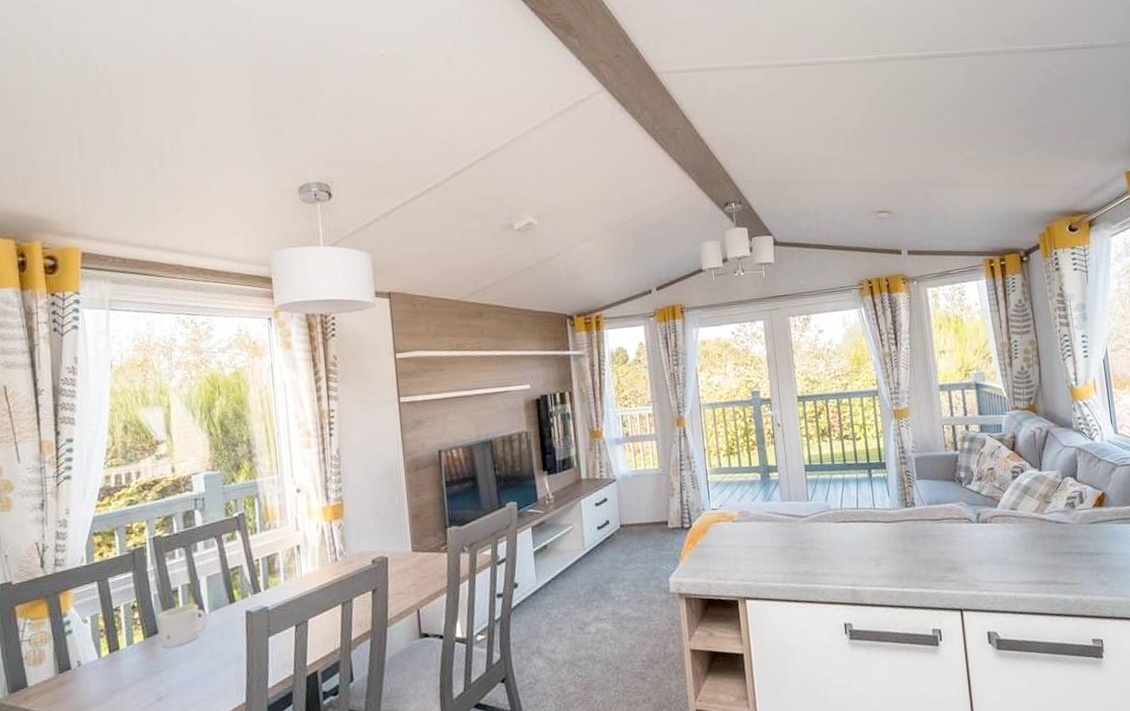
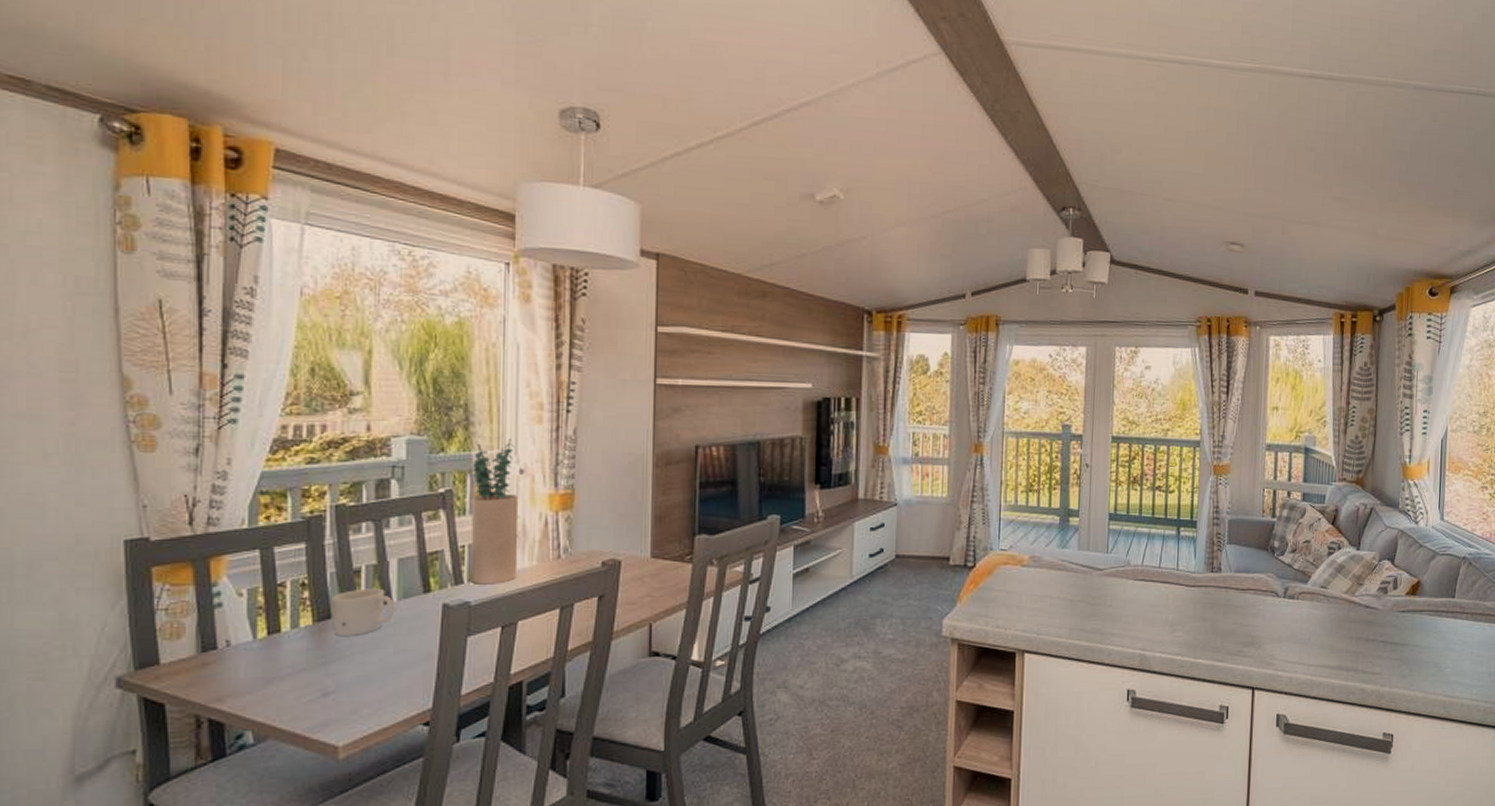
vase: none [259,464,304,592] -> present [470,439,519,584]

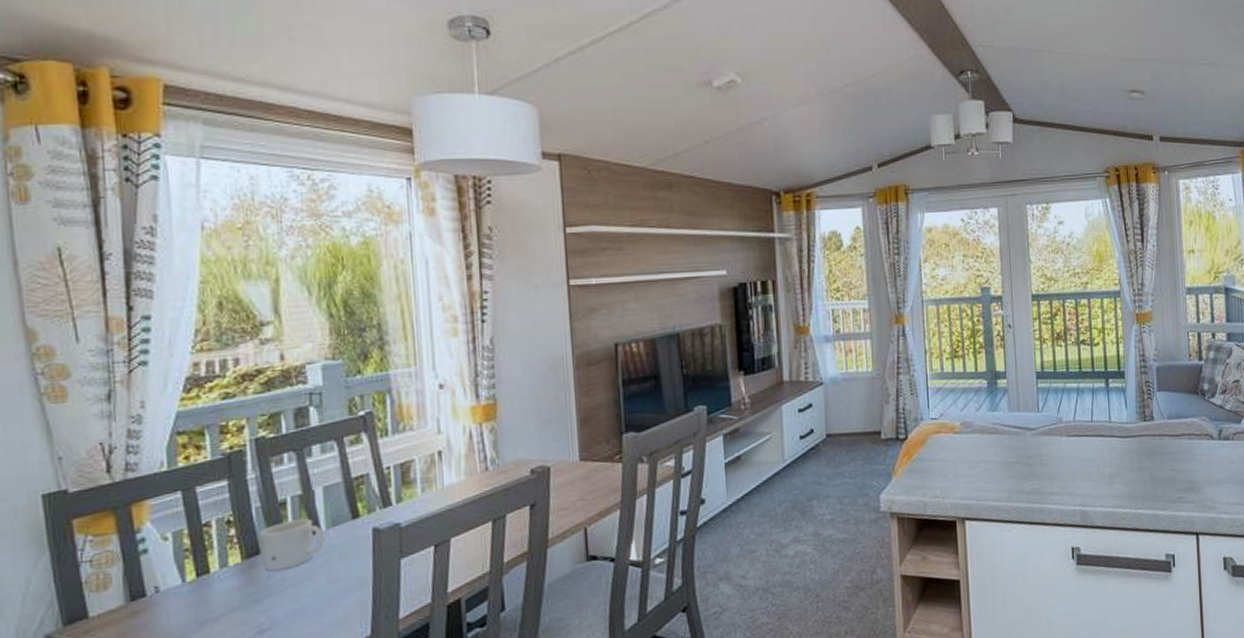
vase: present [470,439,519,584] -> none [391,354,446,505]

